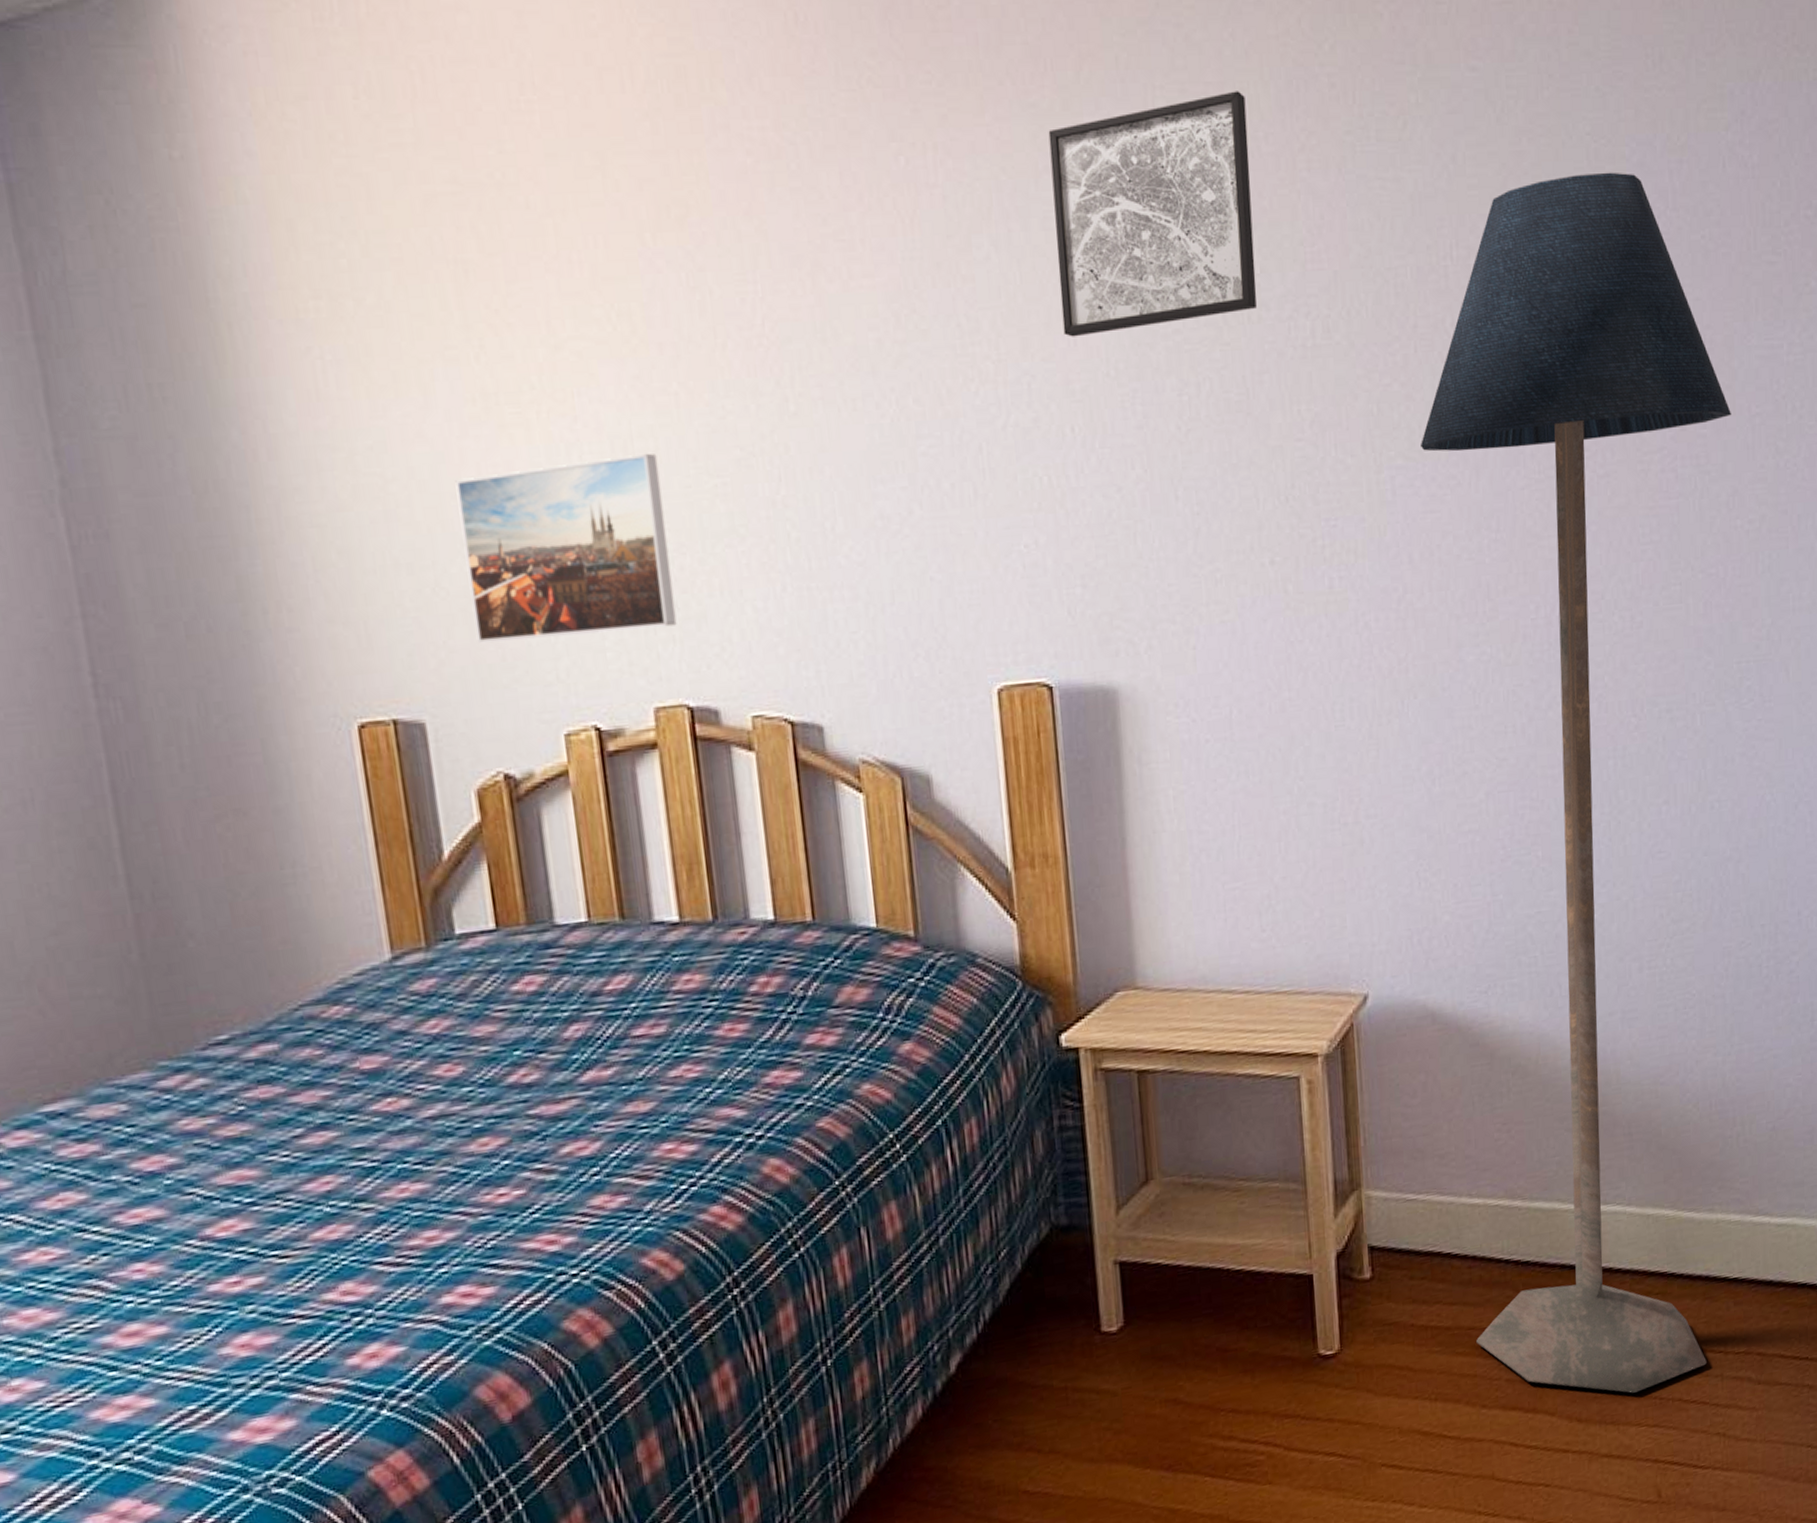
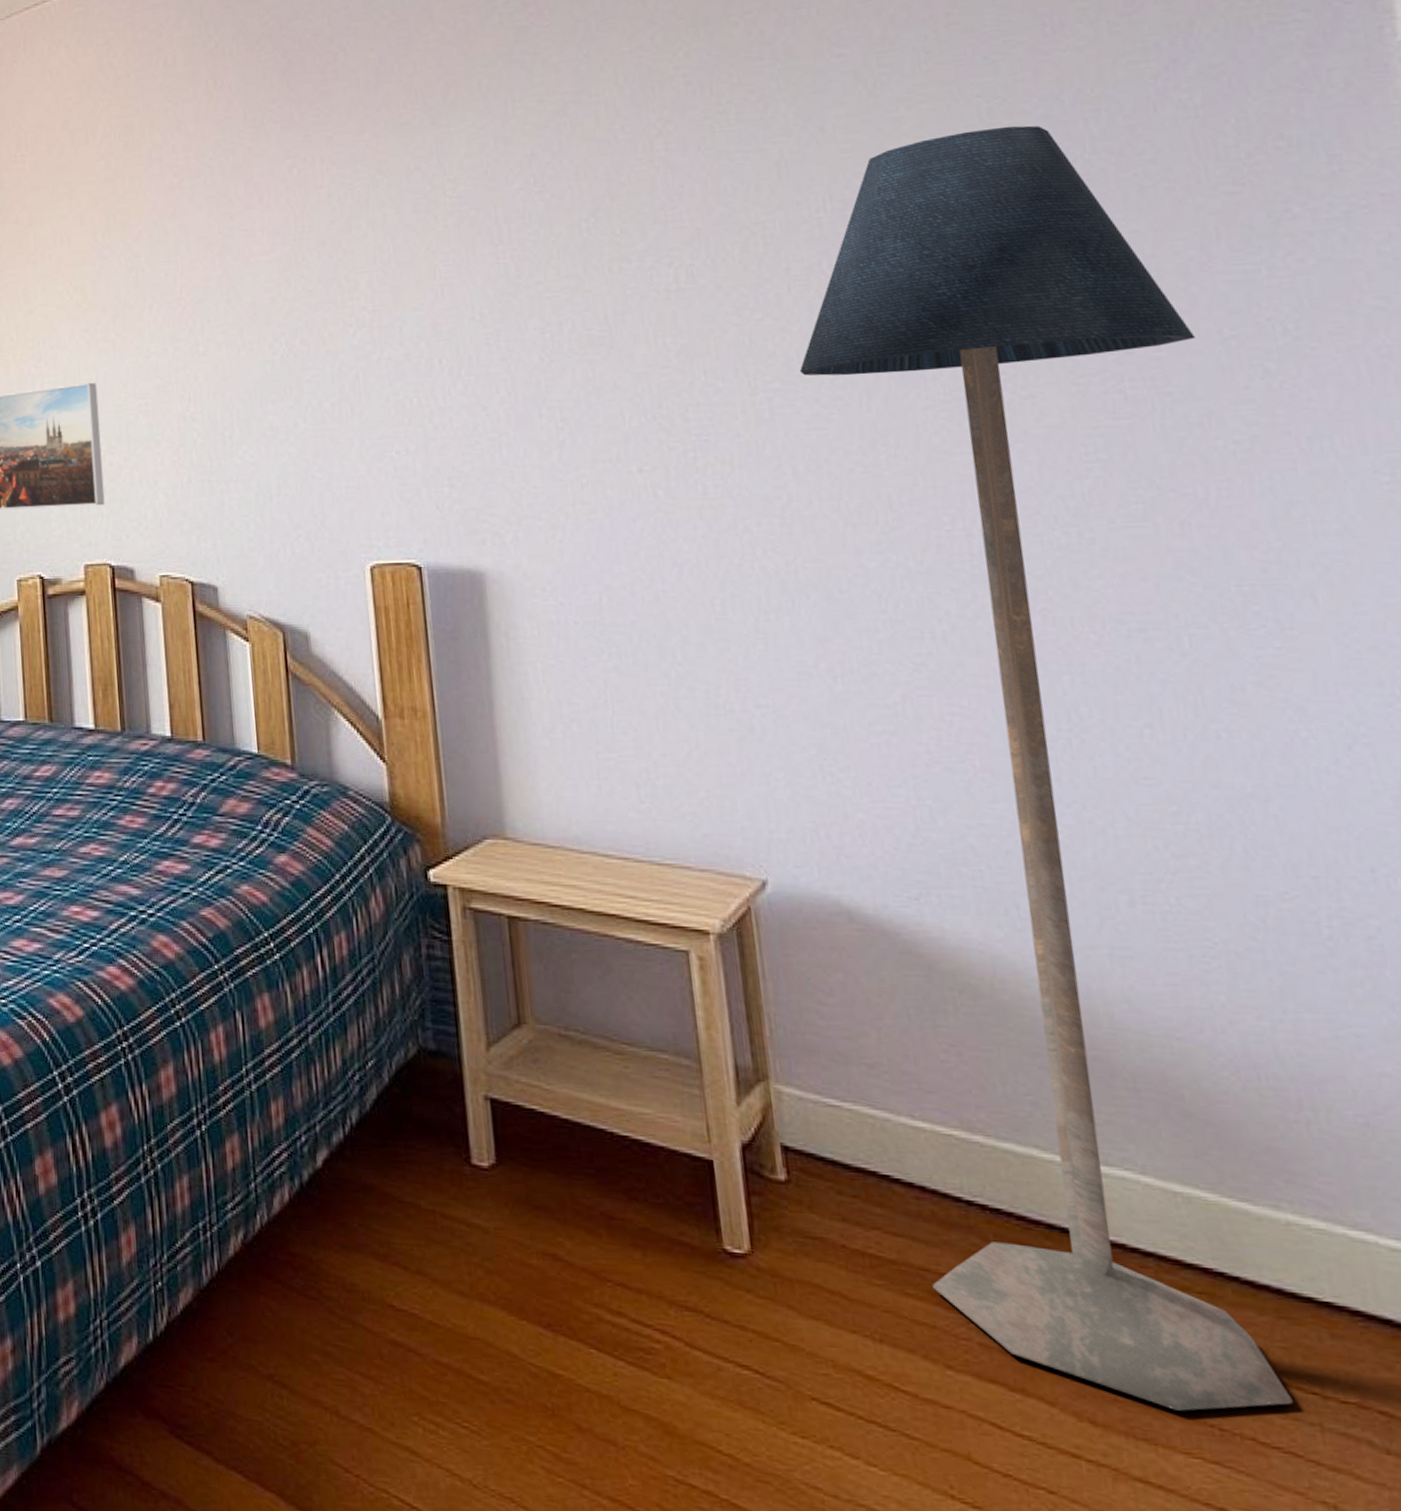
wall art: present [1048,91,1257,337] -> none [419,96,618,291]

